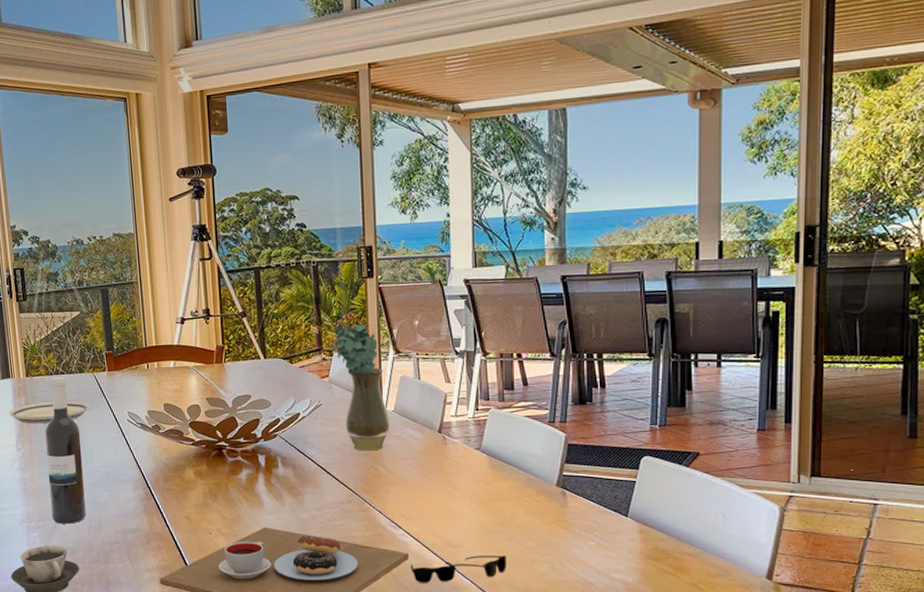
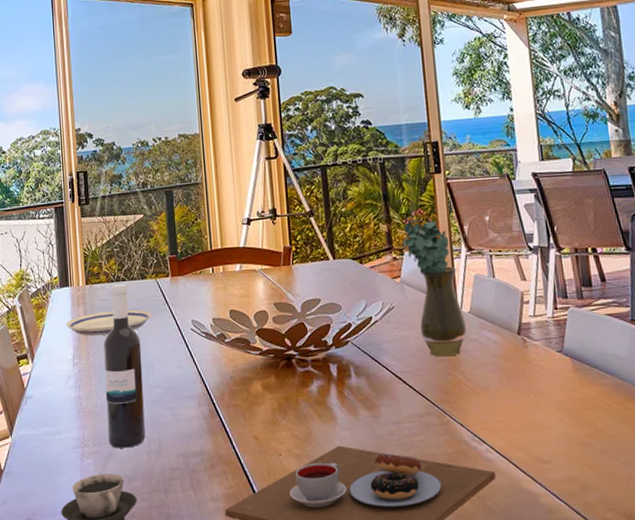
sunglasses: present [410,555,506,583] -> none [497,471,602,506]

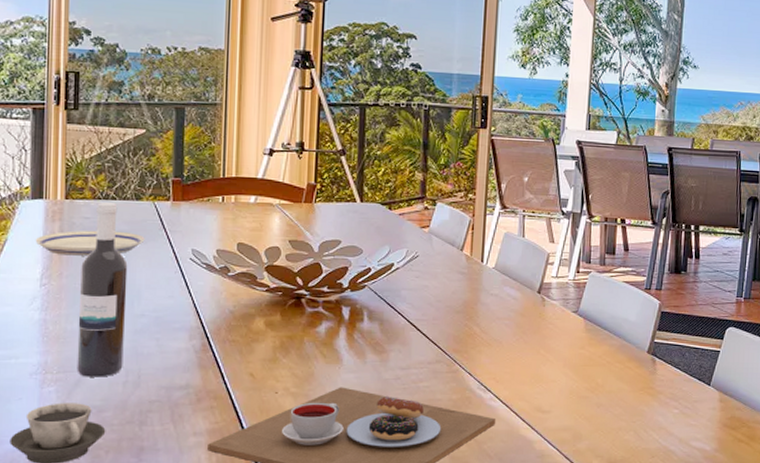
vase: present [402,216,466,357] -> none [436,167,489,309]

